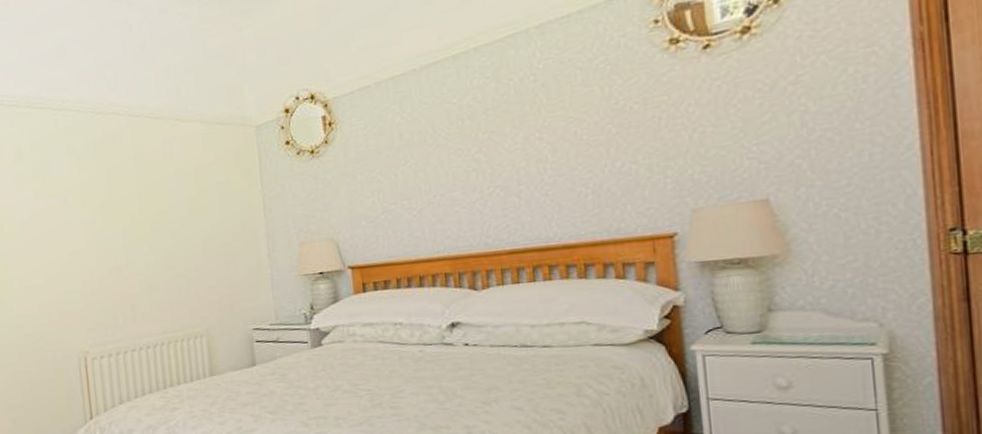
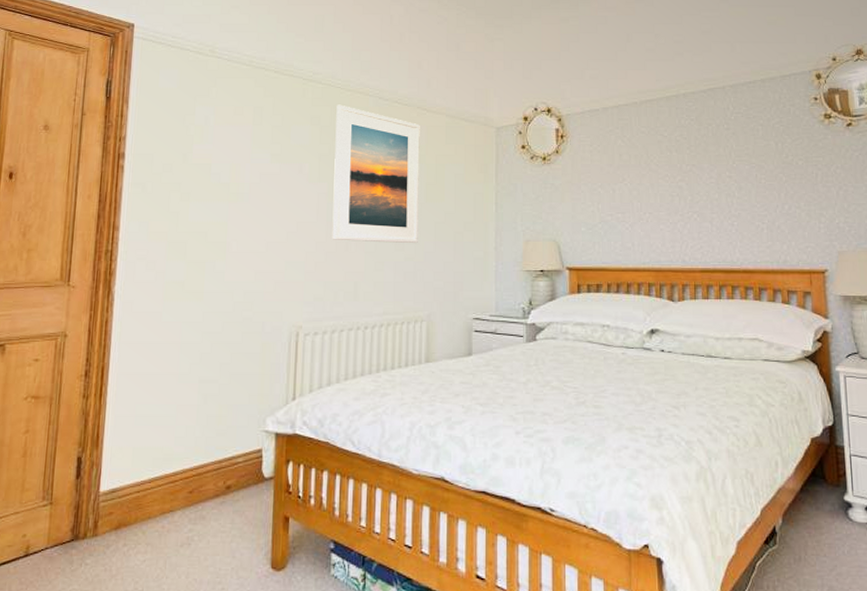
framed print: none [89,129,188,266] -> present [332,104,420,244]

